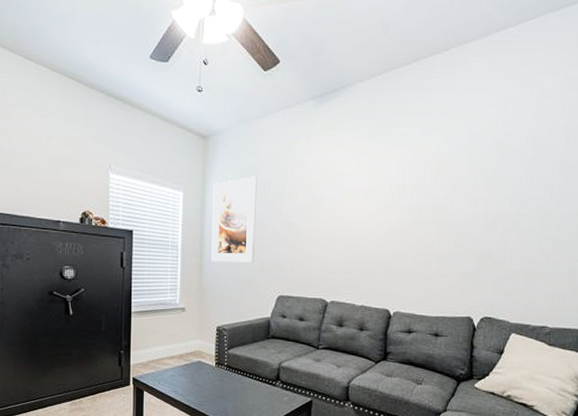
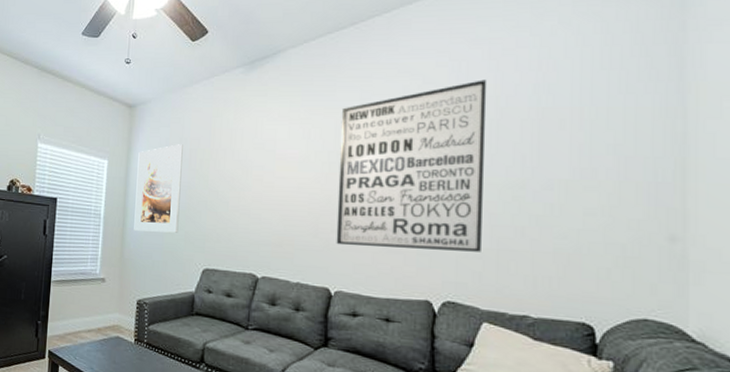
wall art: none [395,119,528,274] -> present [336,79,487,252]

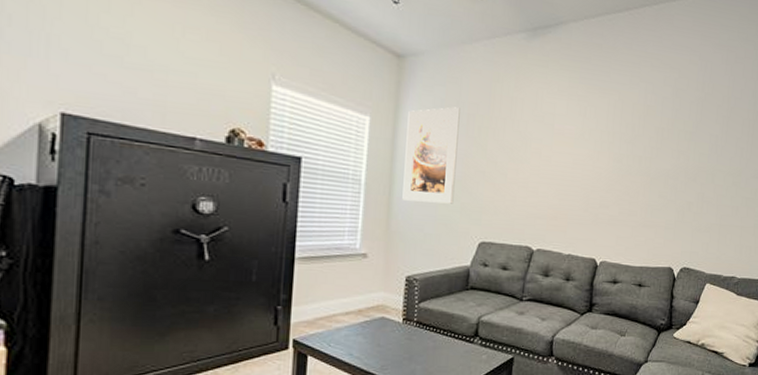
wall art: present [336,79,487,252] -> none [603,81,724,227]

